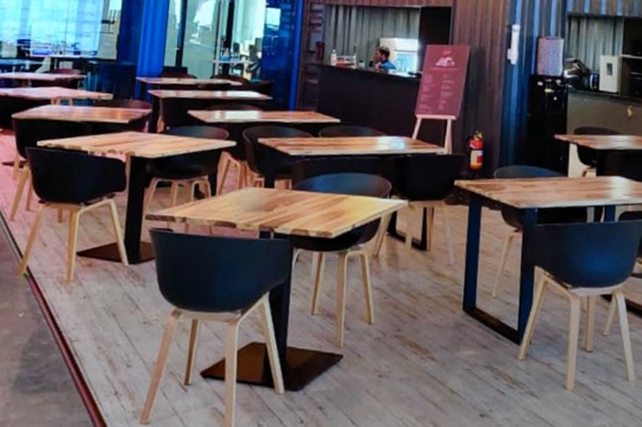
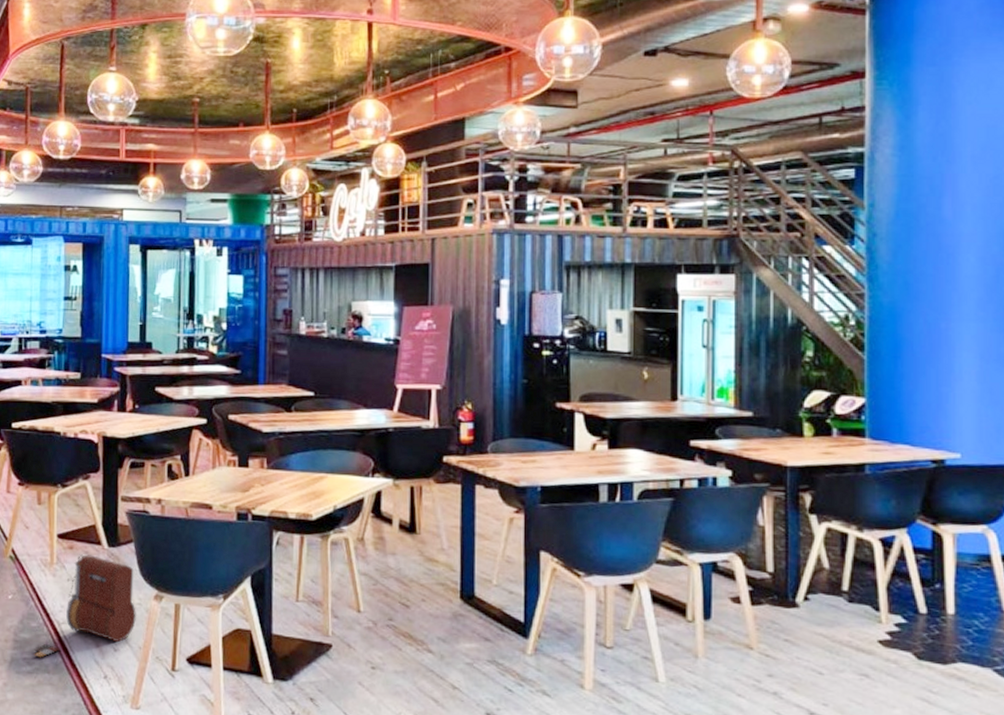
backpack: none [41,271,153,376] -> present [33,554,136,658]

